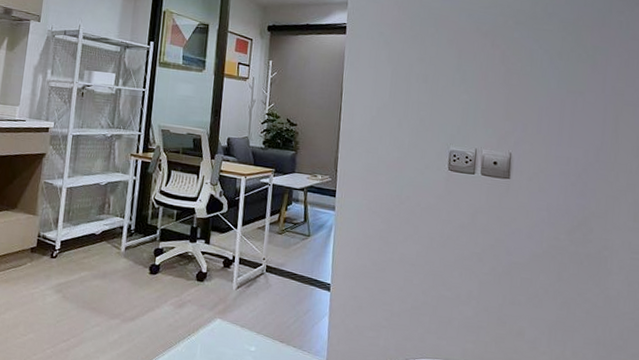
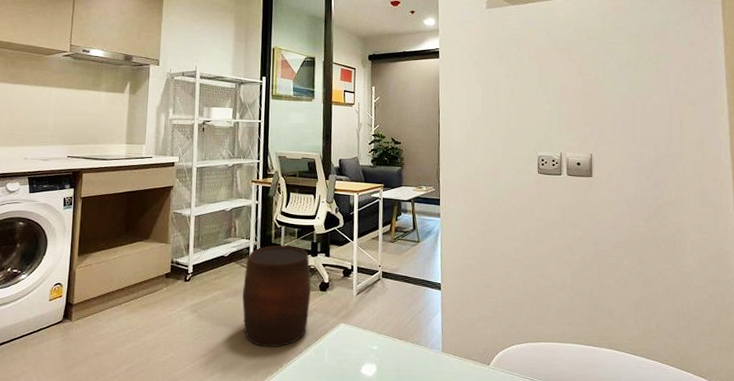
stool: none [111,226,187,339] -> present [242,245,311,348]

